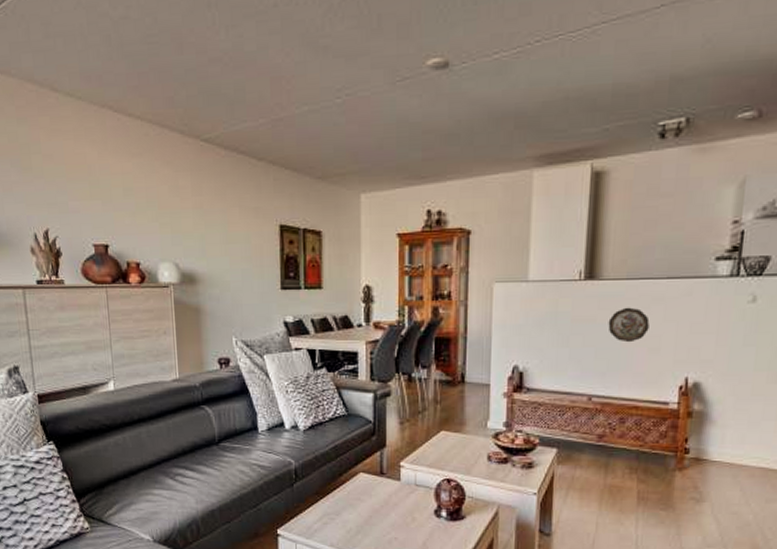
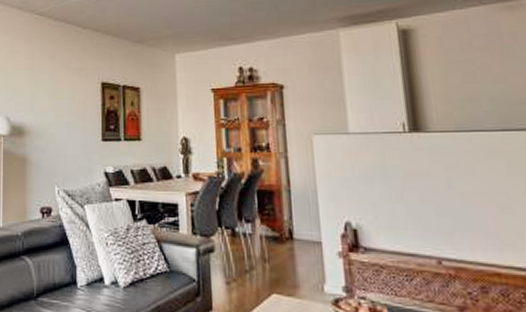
decorative plate: present [608,307,650,343] -> none [444,160,494,199]

